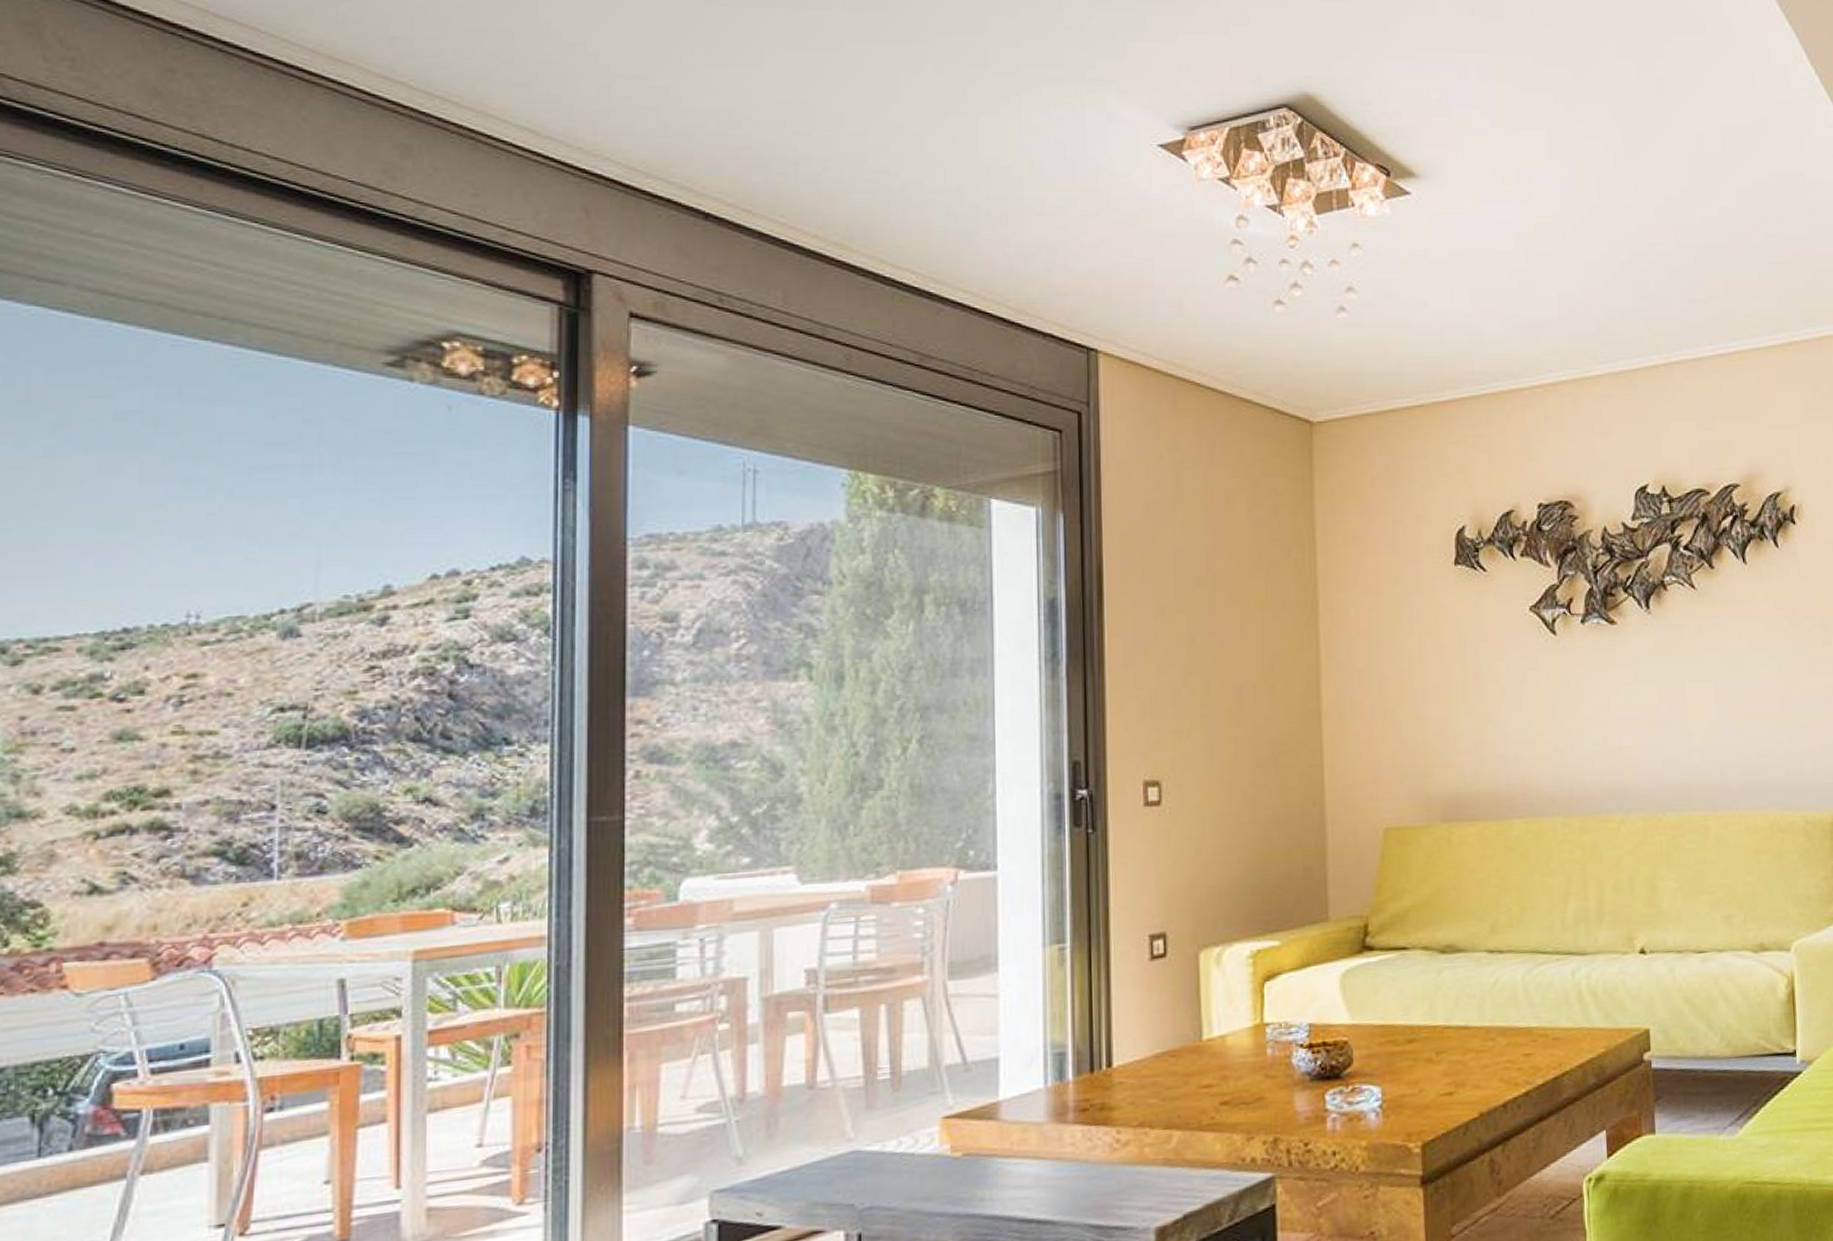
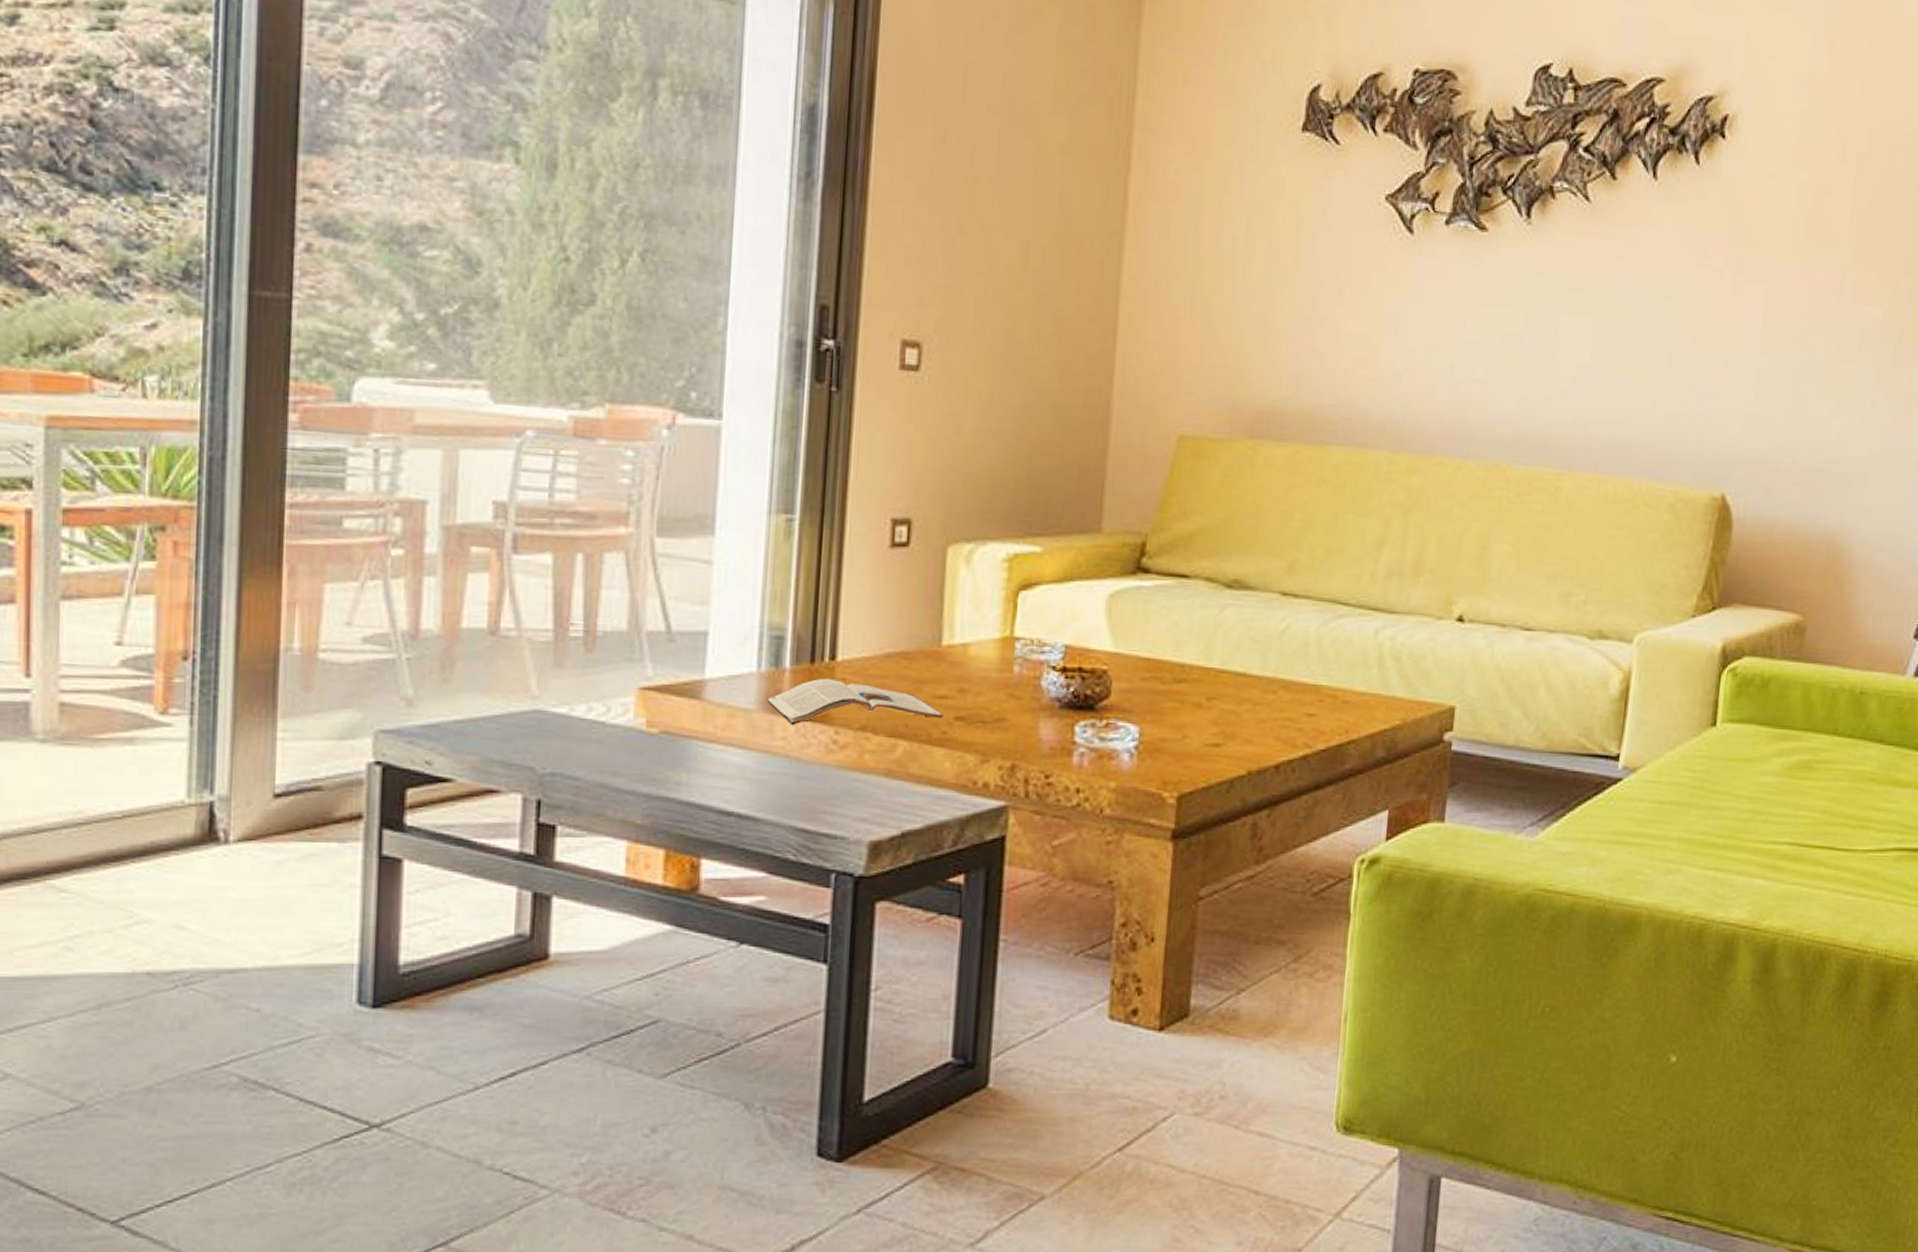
magazine: none [1055,1083,1211,1132] -> present [767,678,944,726]

